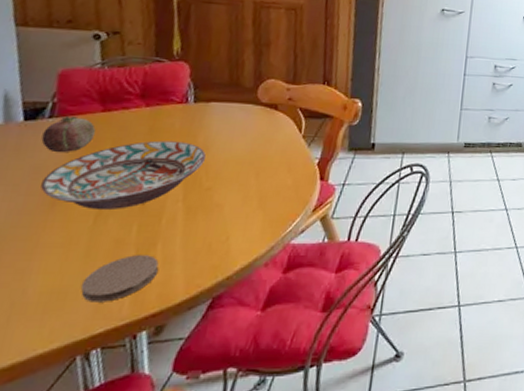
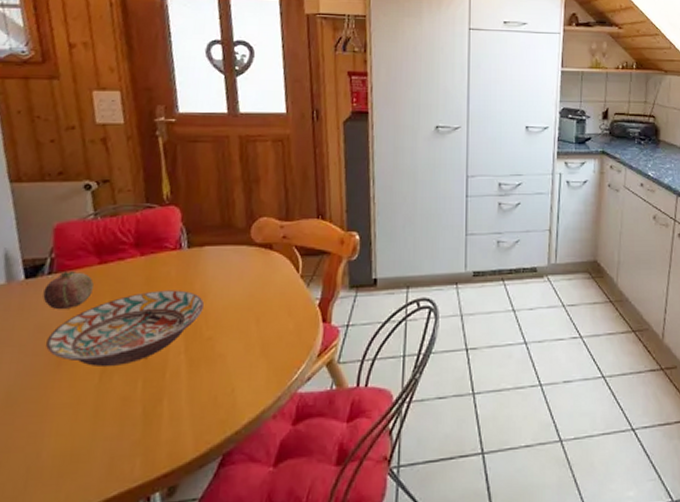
coaster: present [81,255,159,302] -> none [92,412,167,464]

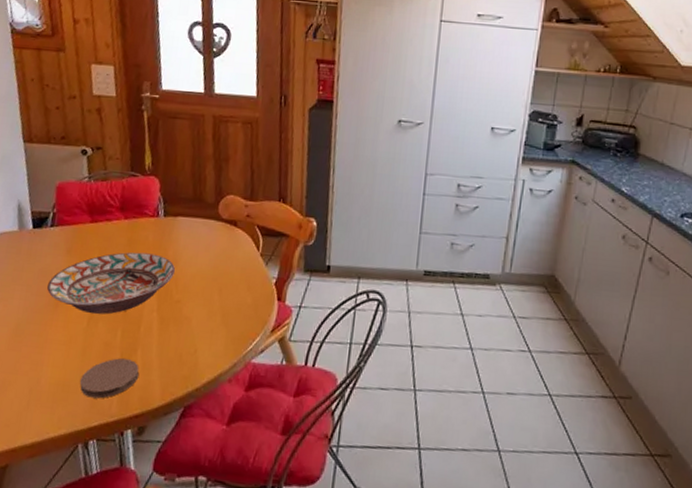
fruit: present [43,272,94,310] -> none [46,226,86,260]
coaster: none [92,412,167,464] -> present [79,358,140,399]

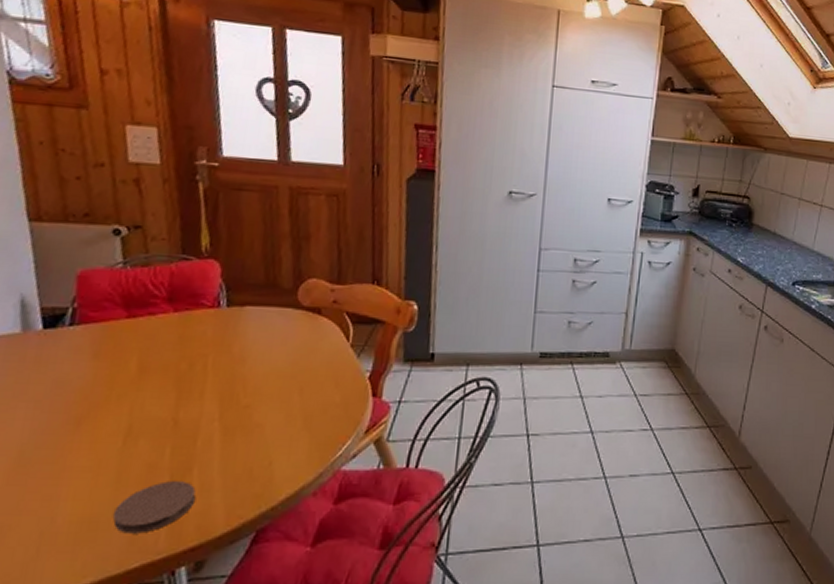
decorative bowl: present [47,252,176,315] -> none [65,351,243,429]

